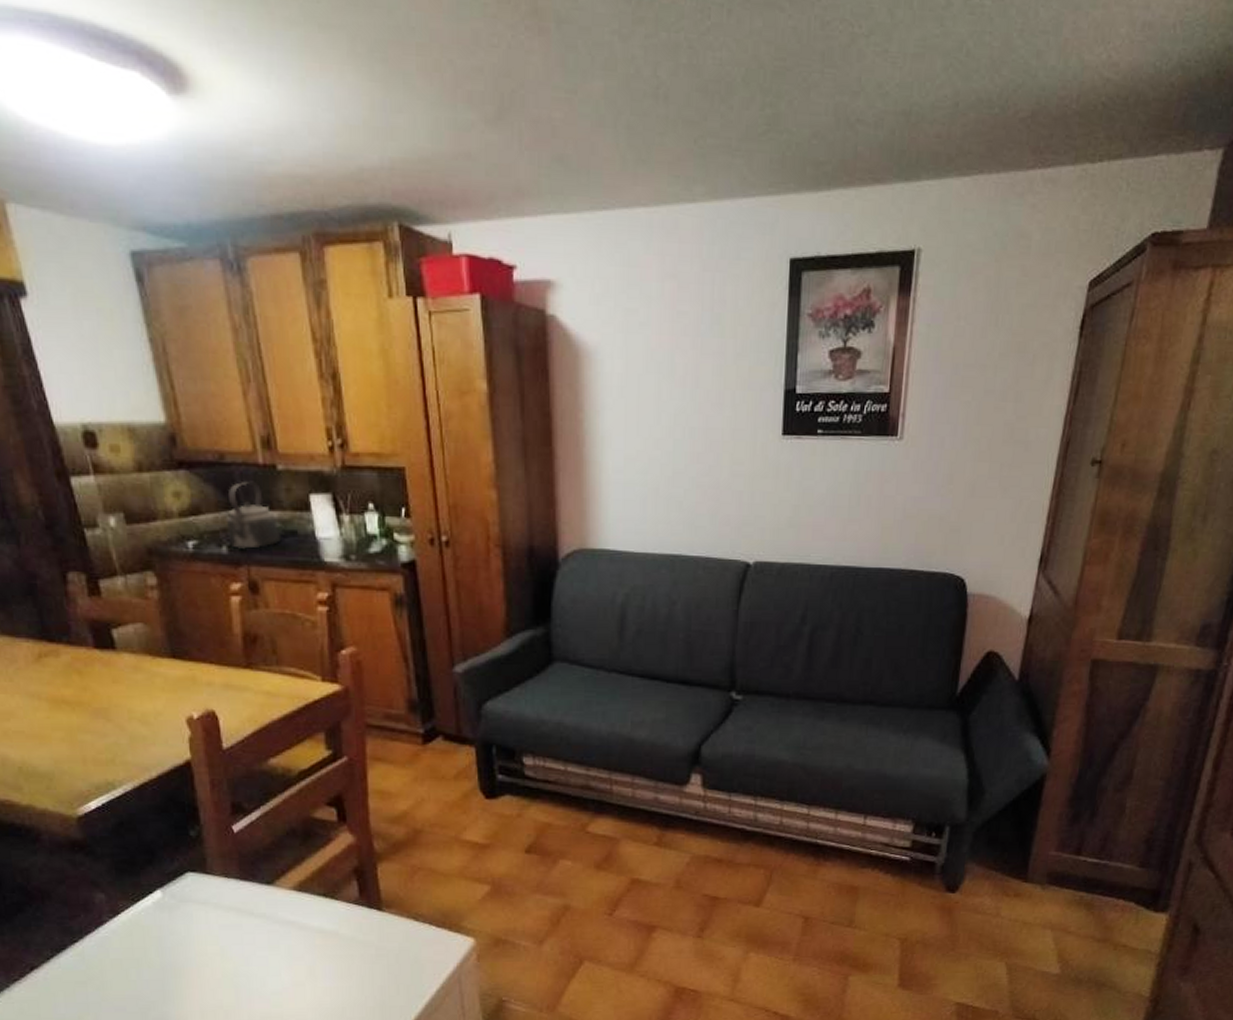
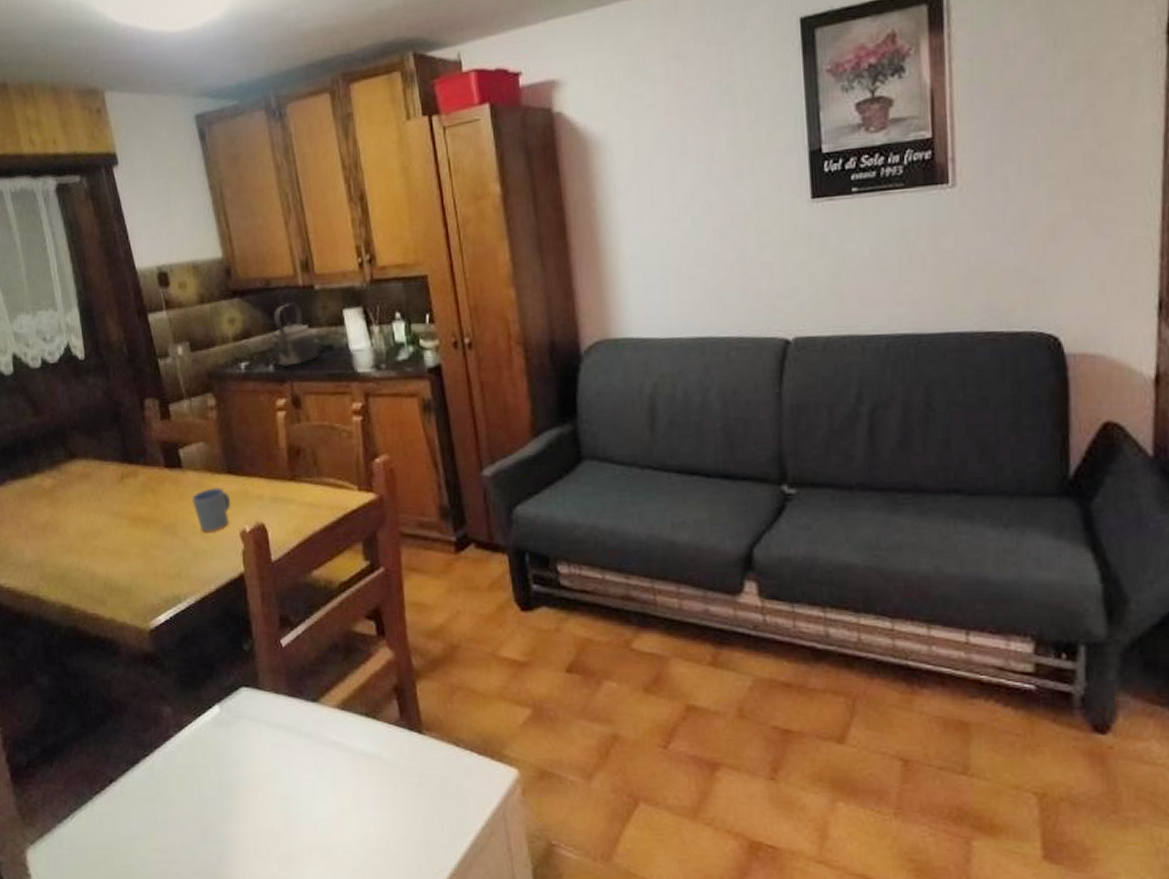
mug: none [128,672,176,718] -> present [192,487,231,533]

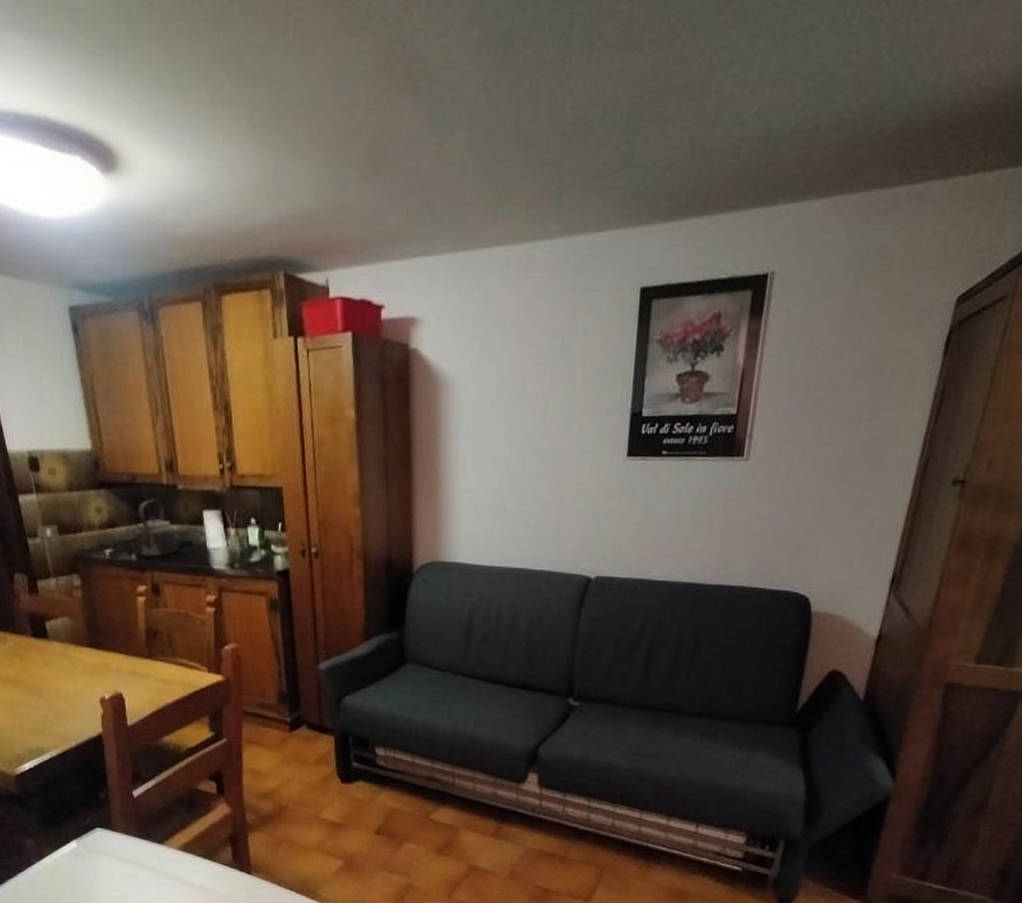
mug: present [192,487,231,533] -> none [57,658,93,697]

